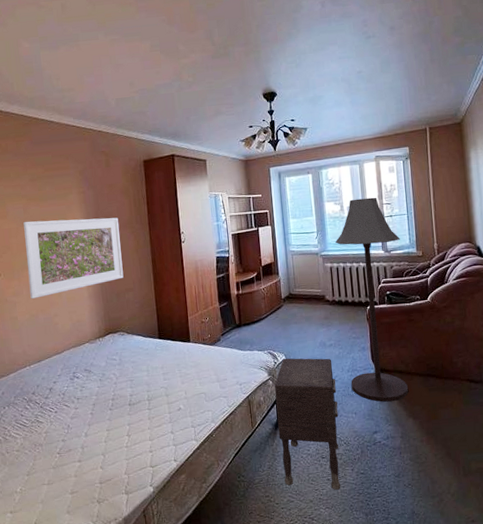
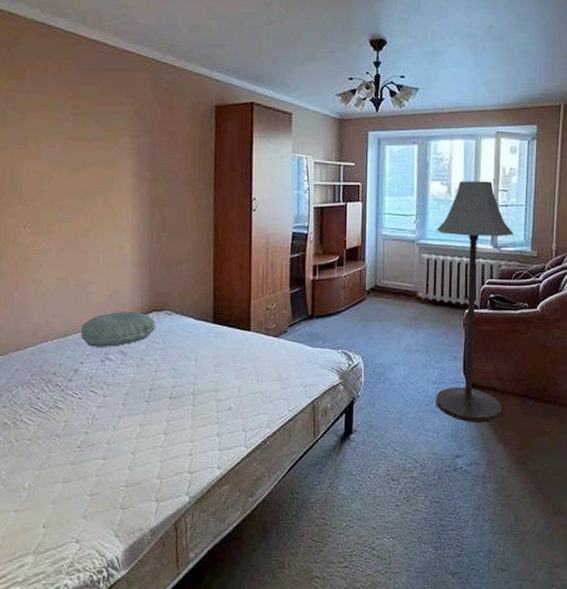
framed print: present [23,217,124,299] -> none [59,164,178,260]
pillow: none [51,335,112,368] -> present [80,312,155,347]
nightstand: present [275,358,341,490] -> none [344,361,419,518]

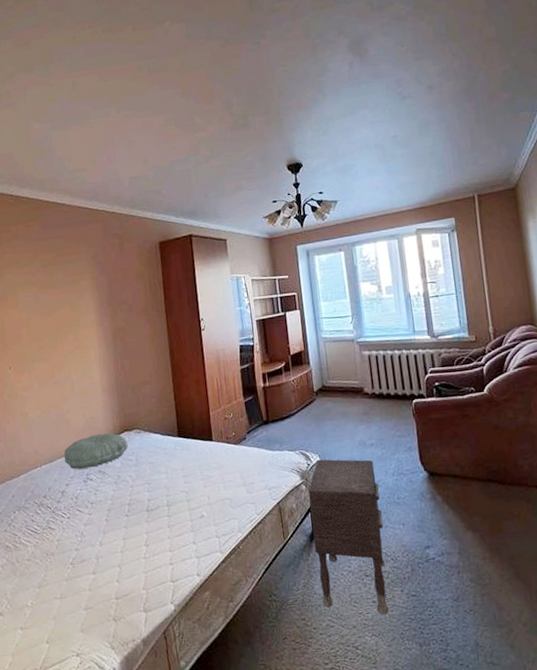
nightstand: none [344,361,419,518] -> present [308,459,389,614]
floor lamp: present [436,181,514,423] -> none [373,275,466,512]

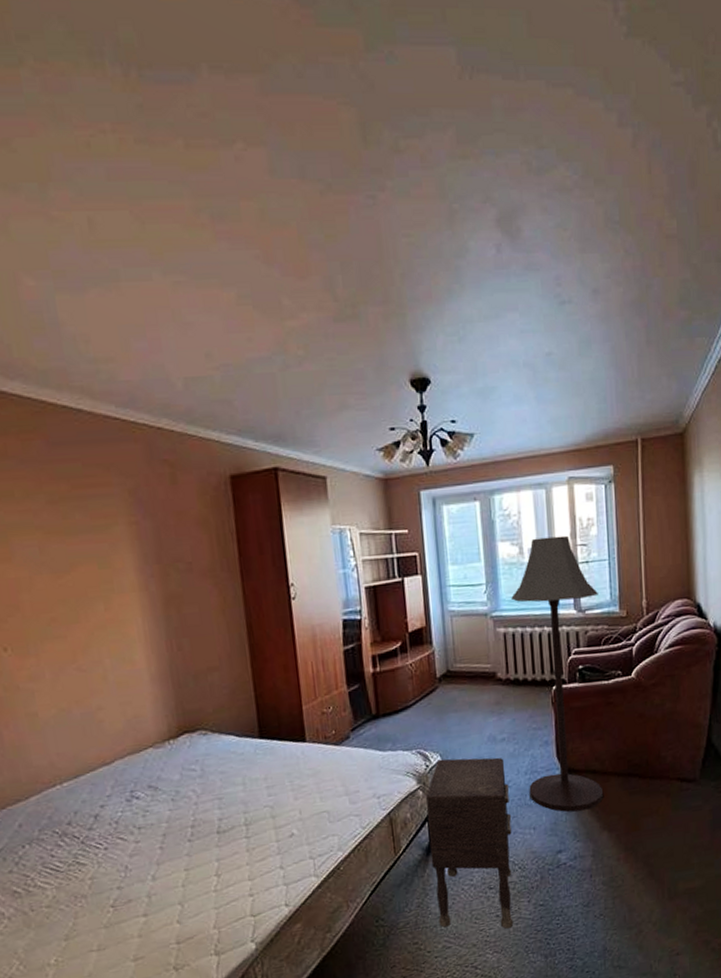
pillow: present [63,433,128,469] -> none [95,736,190,786]
floor lamp: none [373,275,466,512] -> present [511,535,604,812]

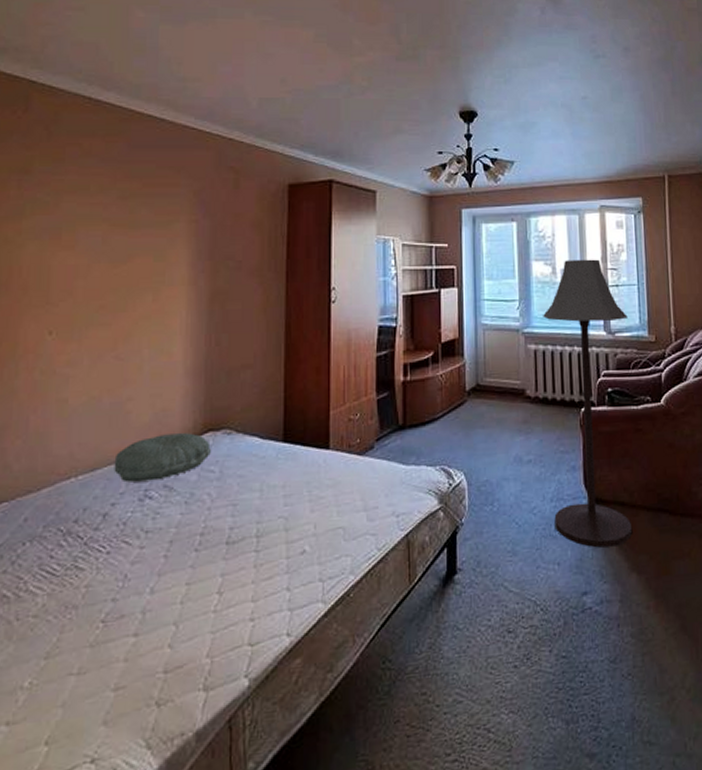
pillow: none [95,736,190,786] -> present [114,433,211,482]
nightstand: present [426,757,514,929] -> none [446,478,535,683]

